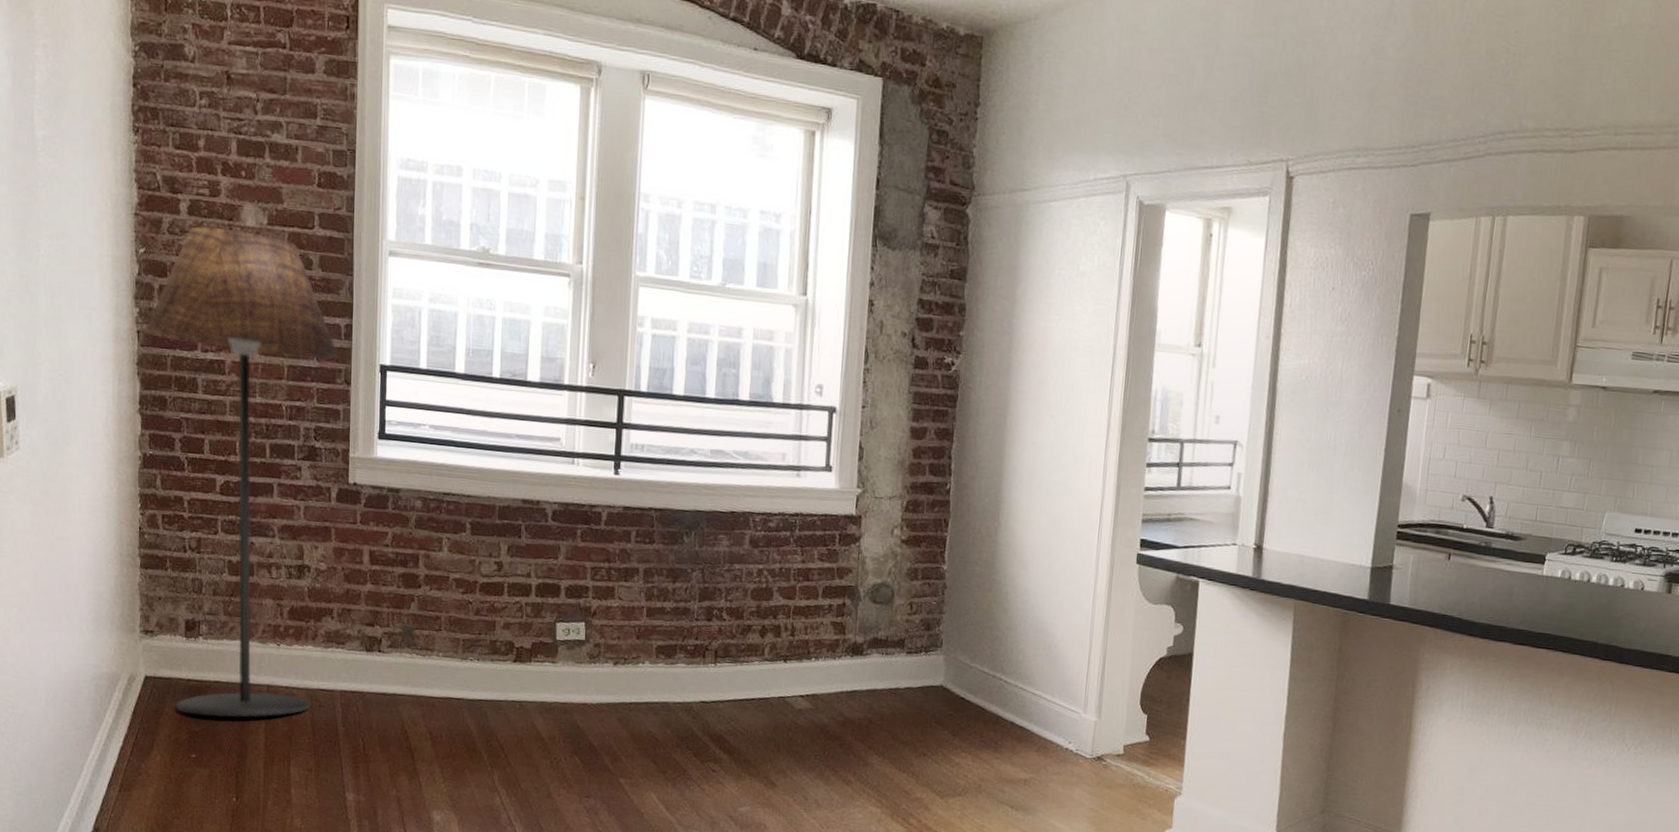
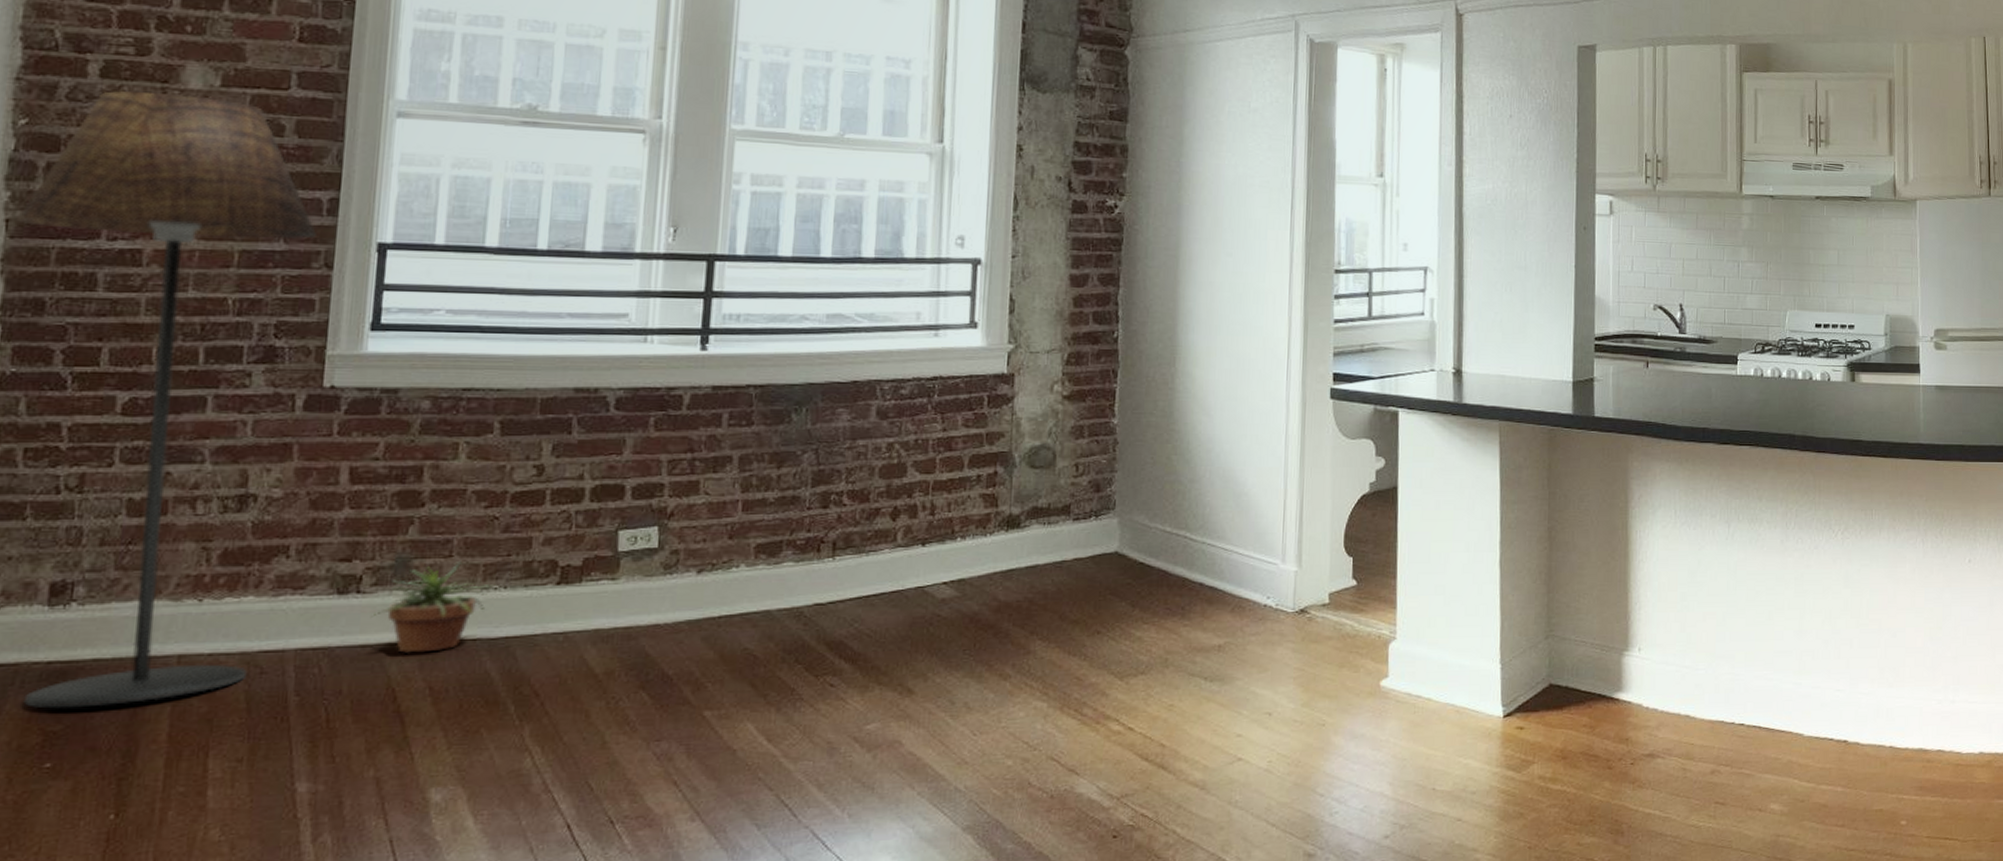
potted plant: none [388,635,472,705] -> present [370,562,497,653]

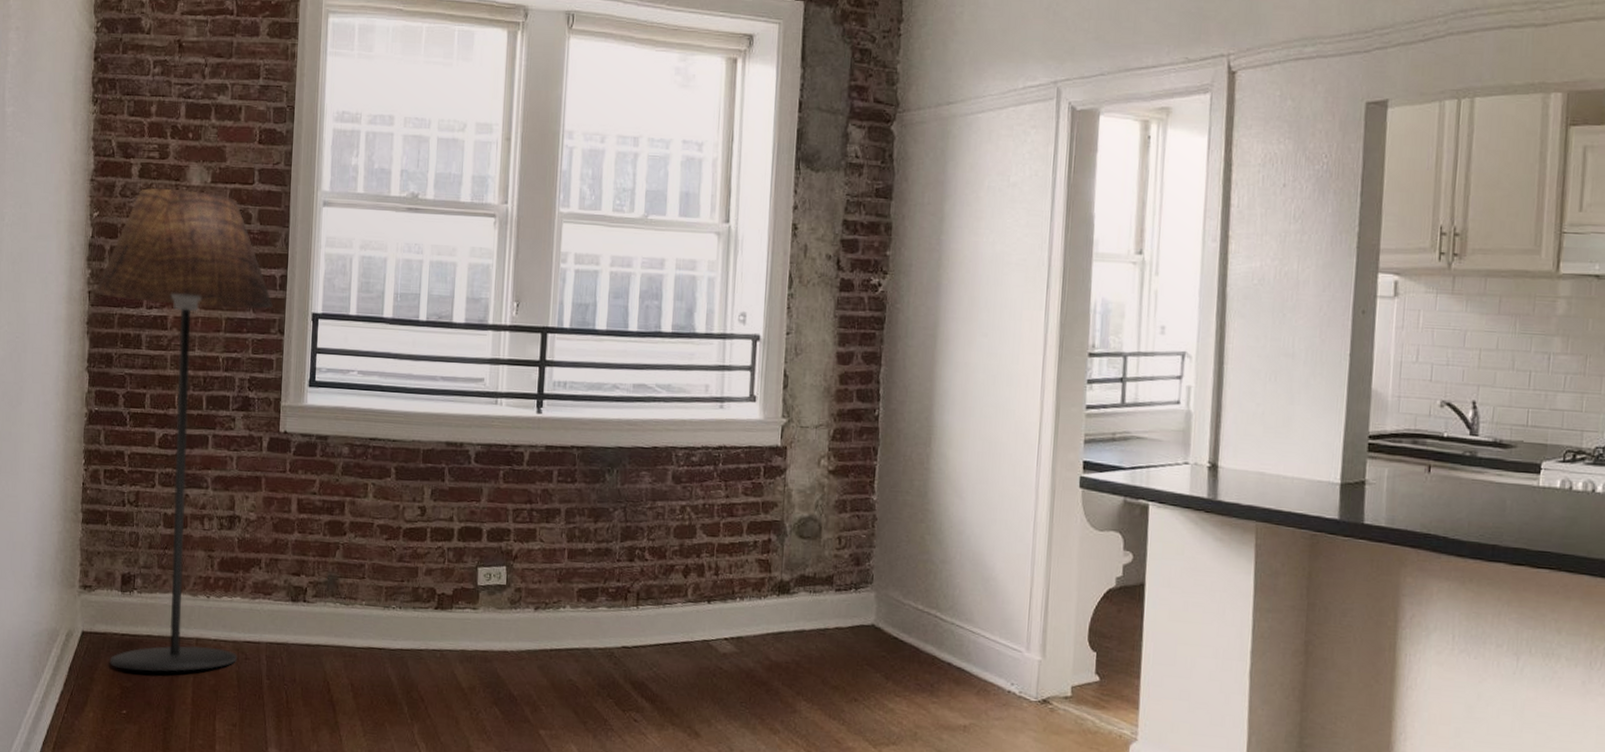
potted plant: present [370,562,497,653] -> none [312,583,395,655]

